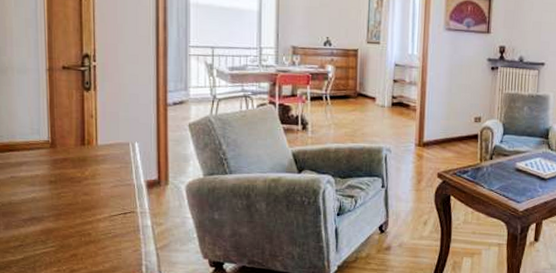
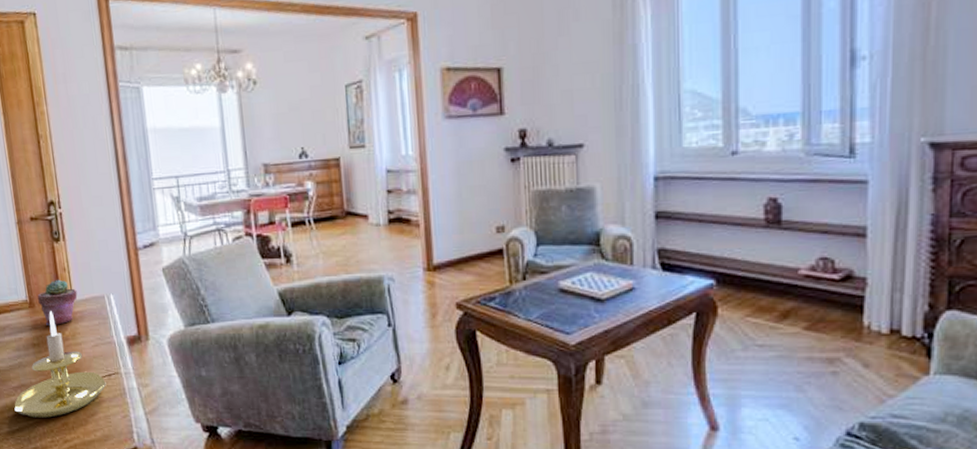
candle holder: none [22,152,121,249] -> present [14,311,106,418]
potted succulent: none [61,124,102,166] -> present [37,279,78,325]

